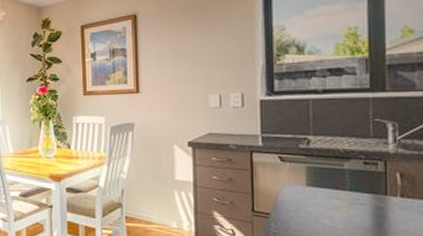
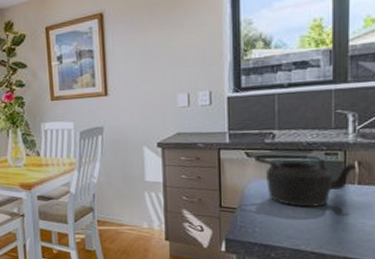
teapot: none [287,160,399,218] -> present [253,153,357,207]

